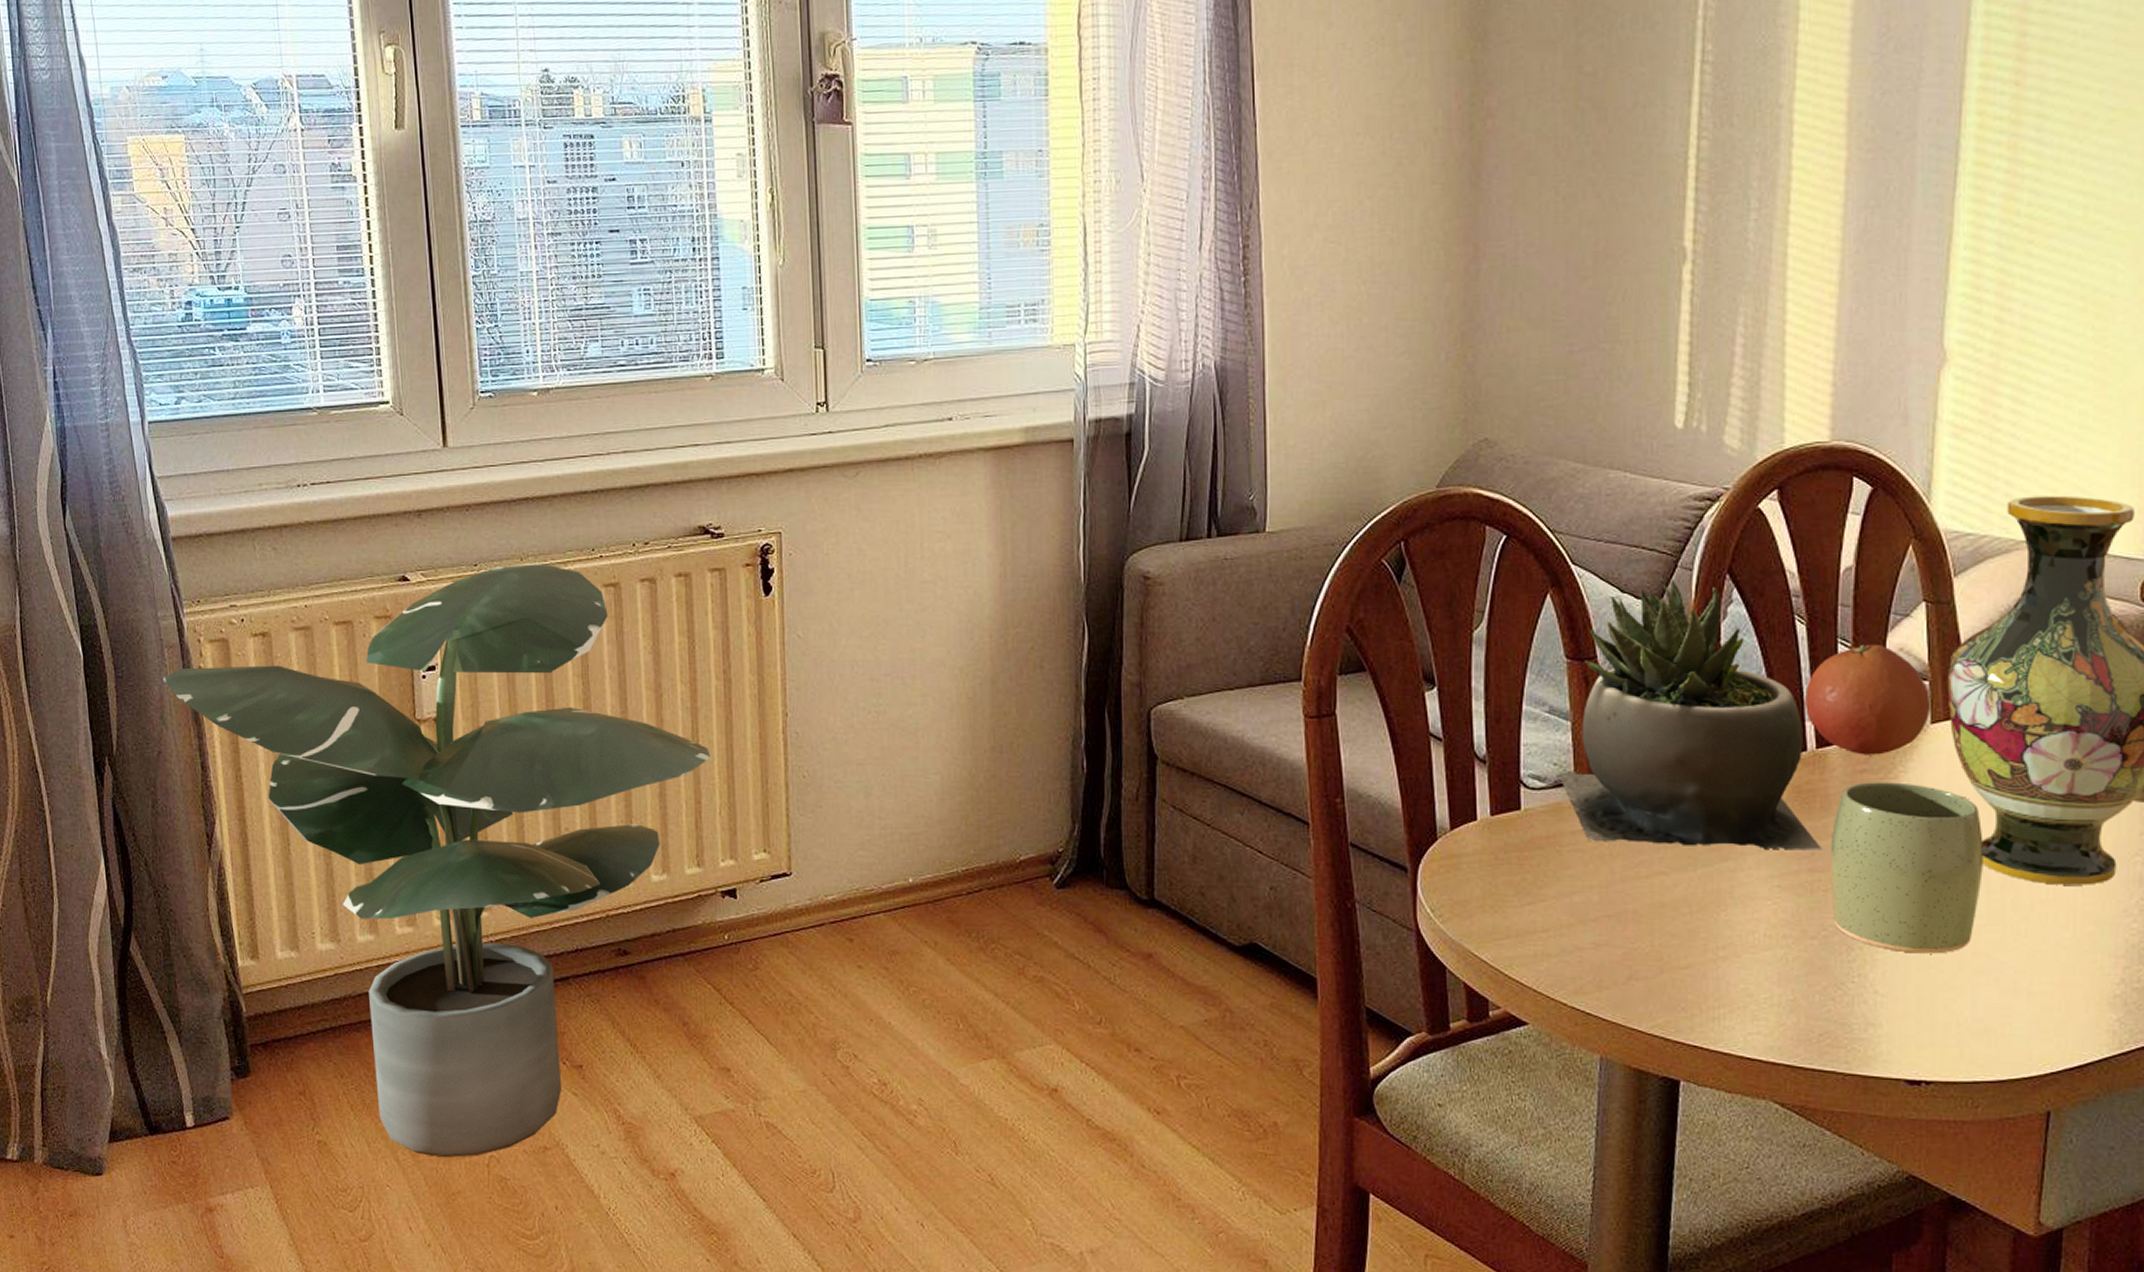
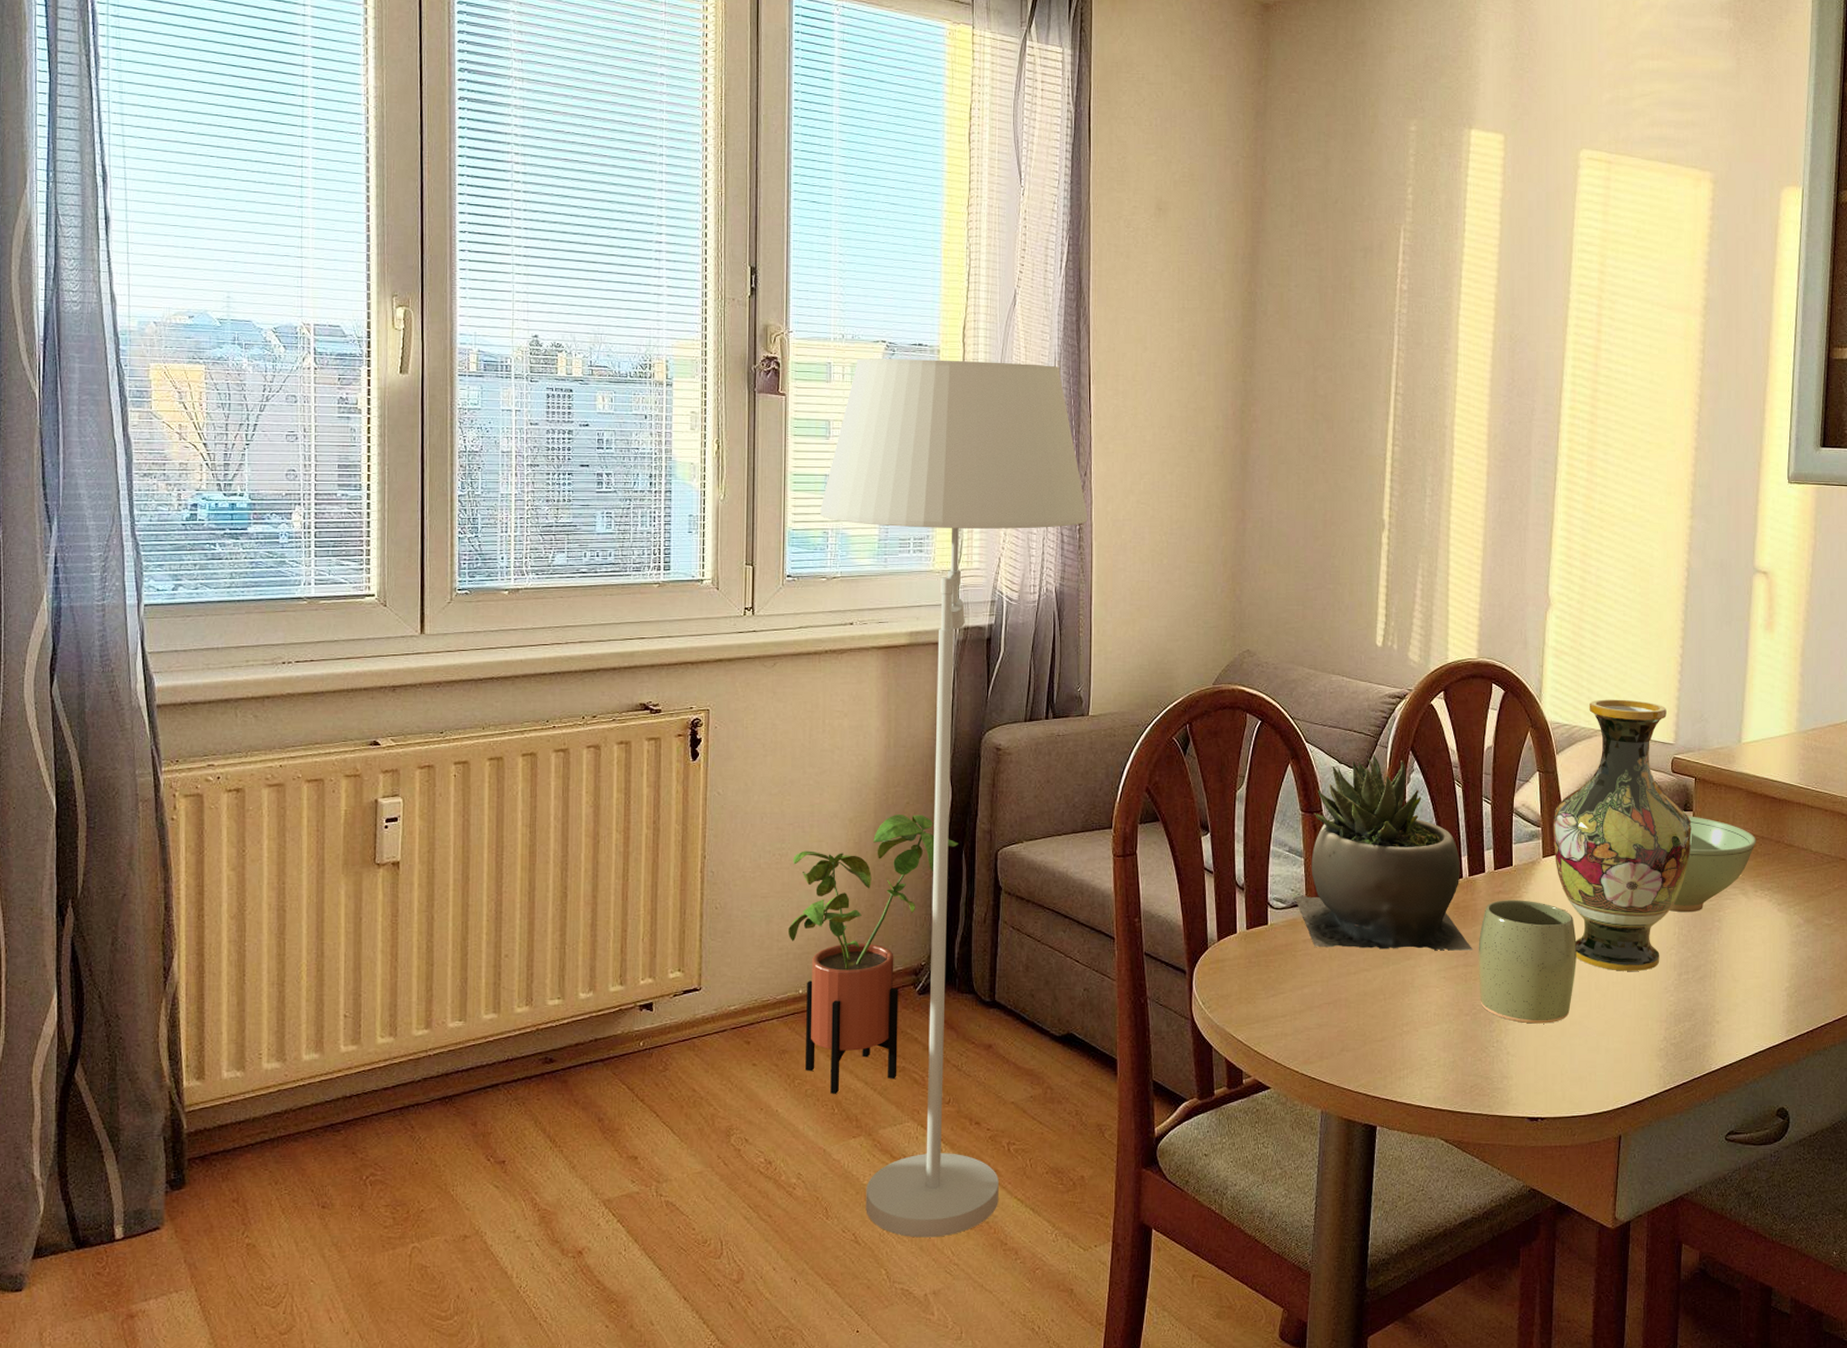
potted plant: present [162,564,711,1158] -> none [134,732,638,1252]
house plant: none [891,661,1101,1006] -> present [787,813,959,1094]
floor lamp: none [903,58,1256,1186] -> present [820,358,1088,1238]
fruit: present [1805,644,1931,755] -> none [1462,801,1543,881]

